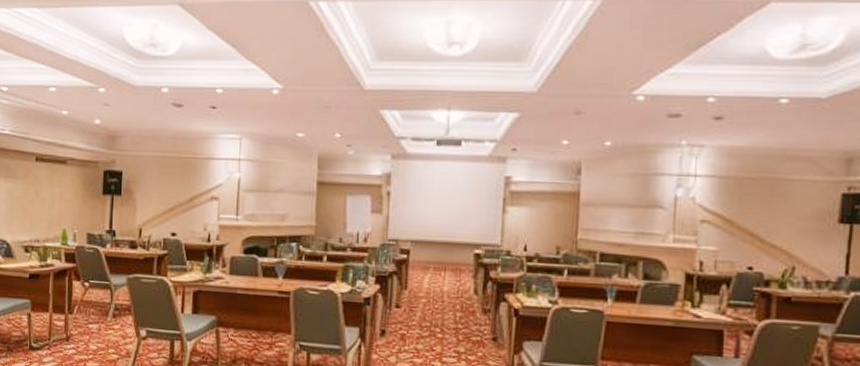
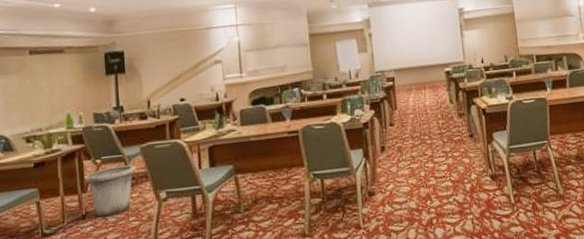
trash can: none [72,293,121,344] -> present [84,165,137,218]

